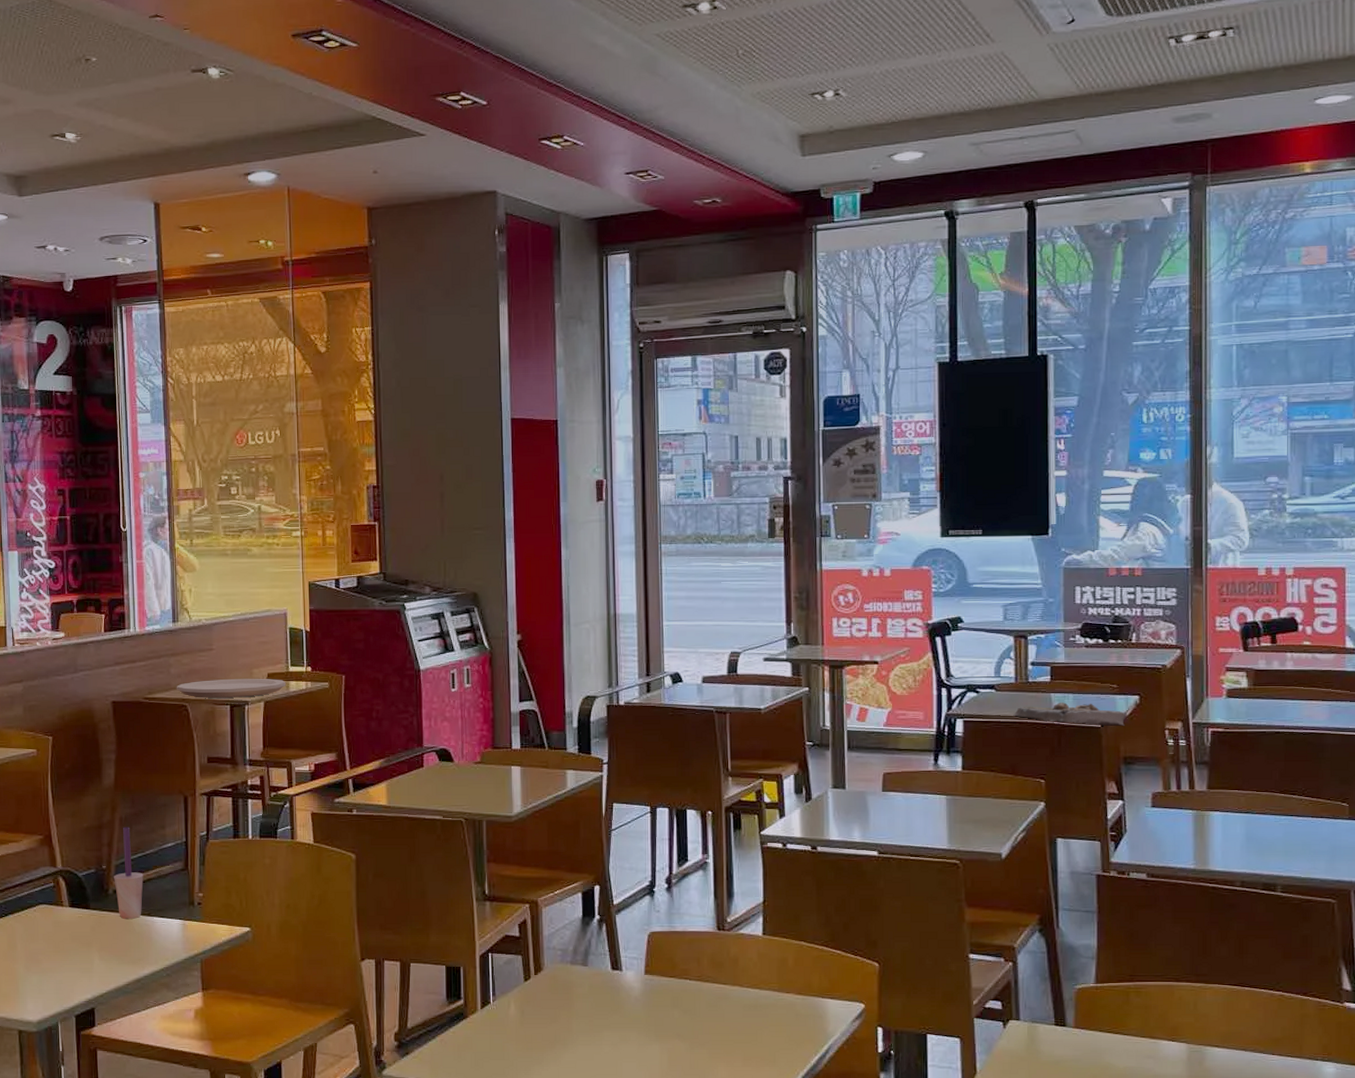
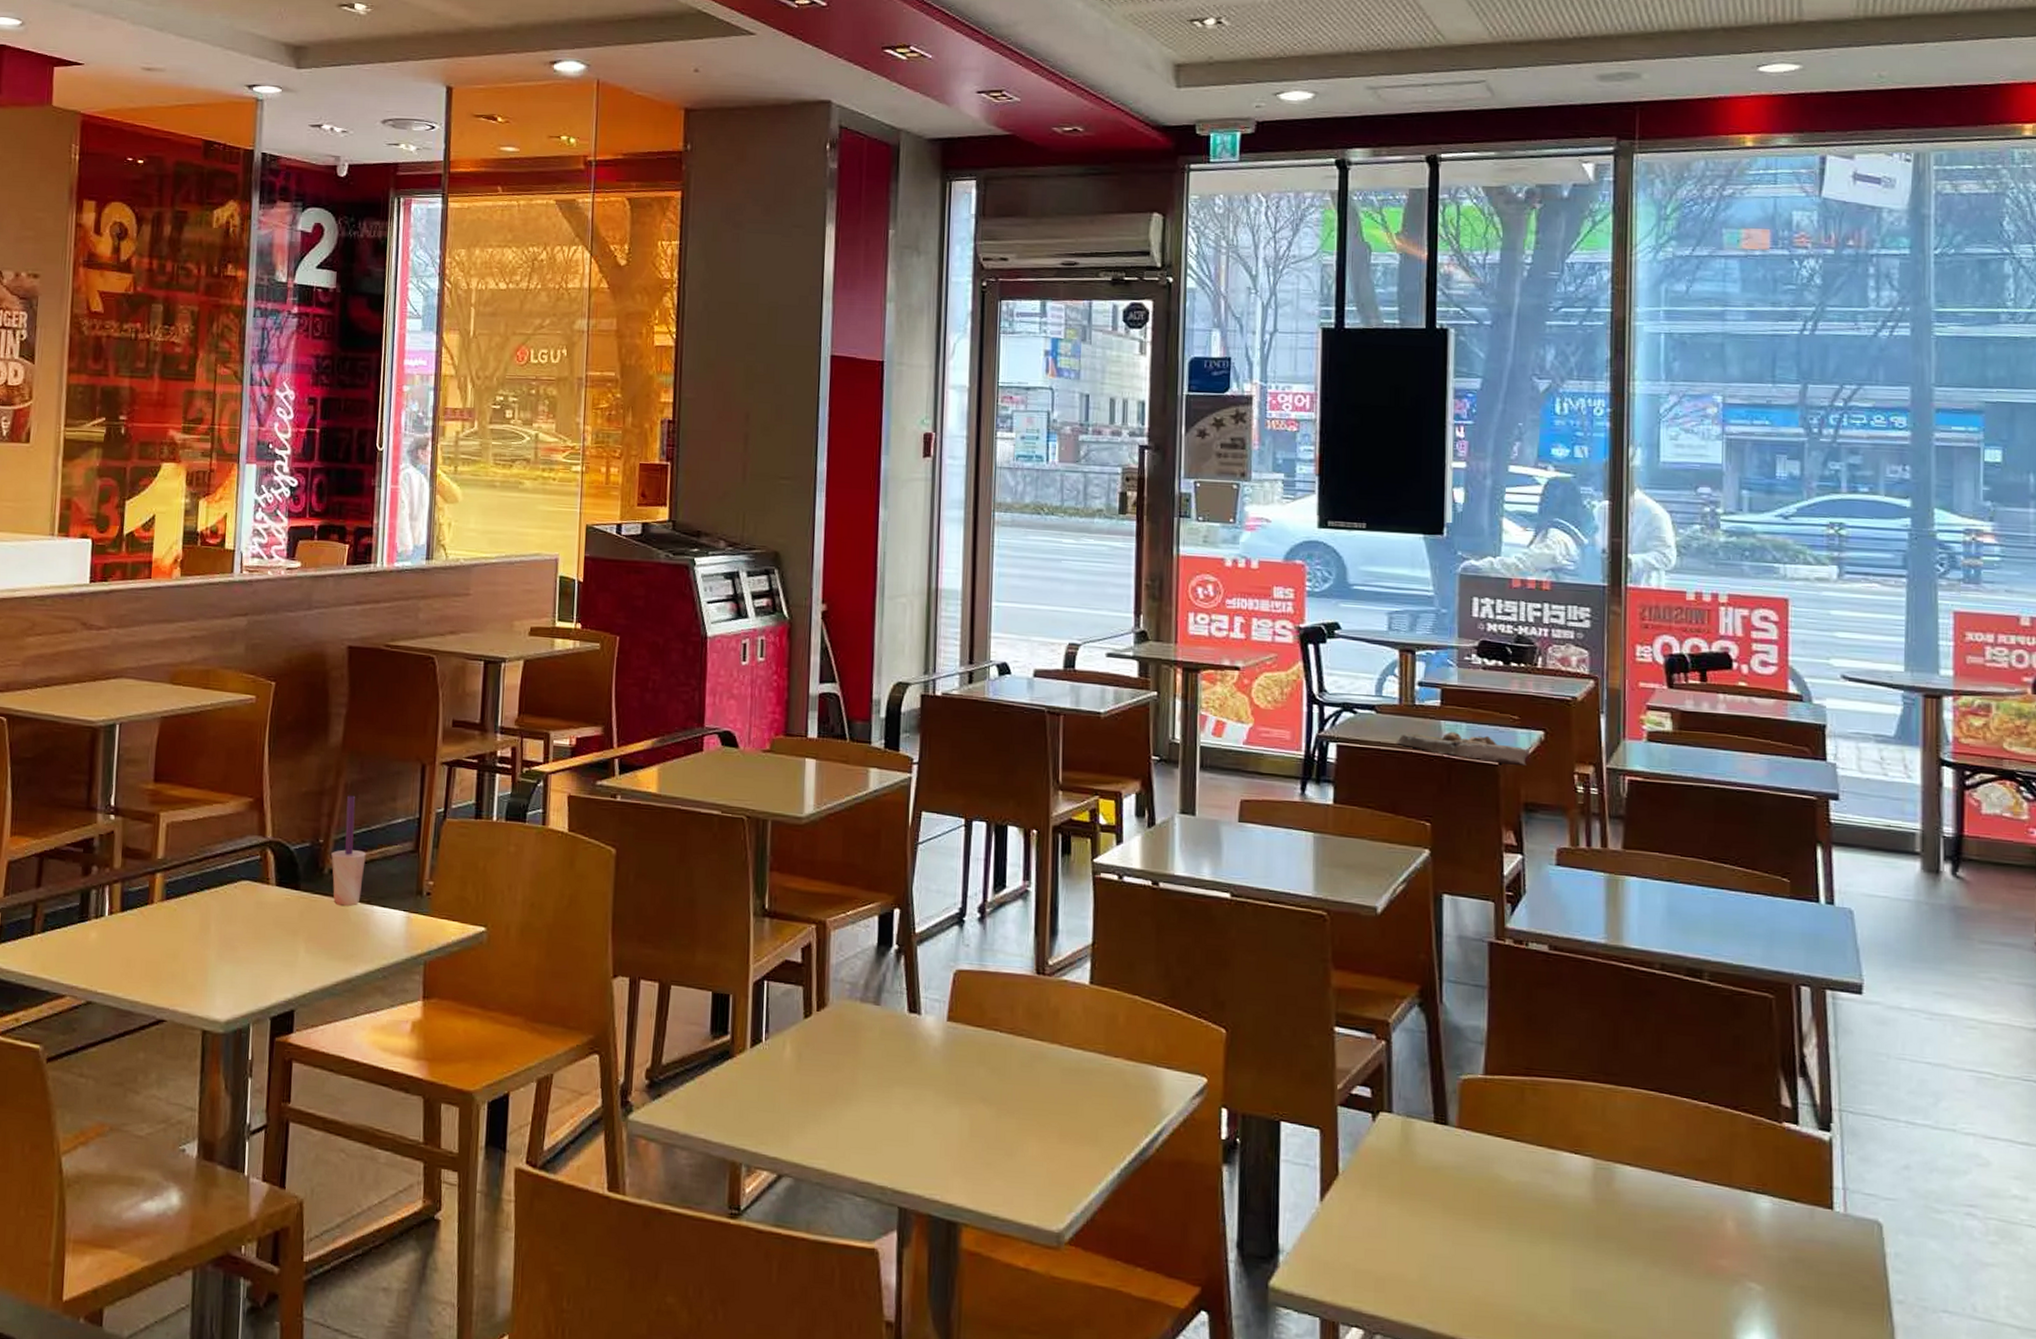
tray: present [176,678,286,698] -> none [423,630,551,654]

